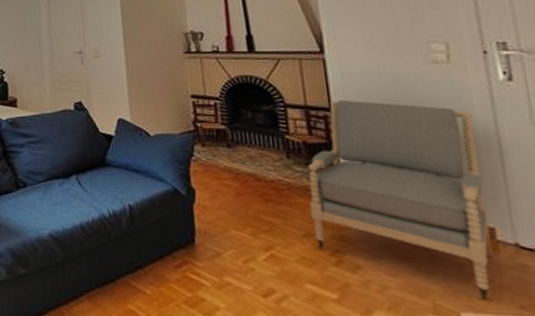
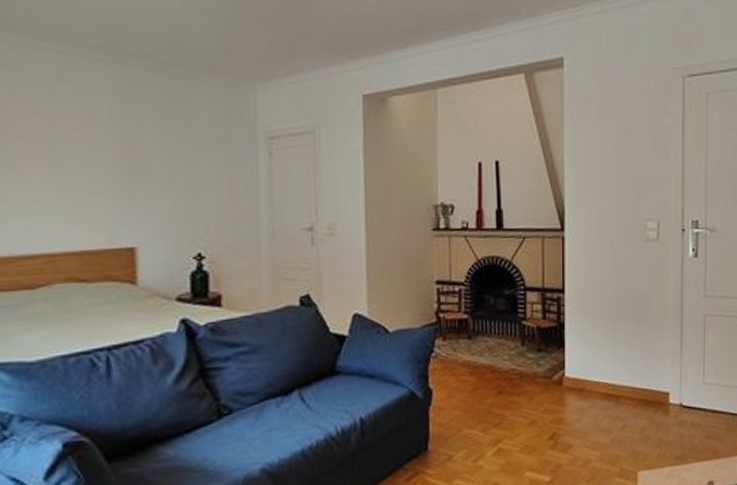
armchair: present [307,99,493,301] -> none [536,280,667,458]

